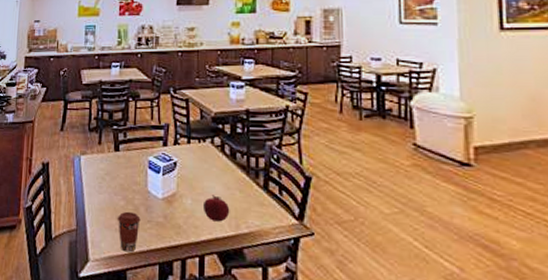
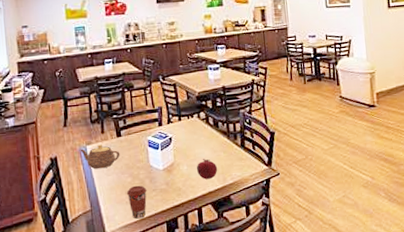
teapot: none [73,156,116,185] -> present [80,144,120,170]

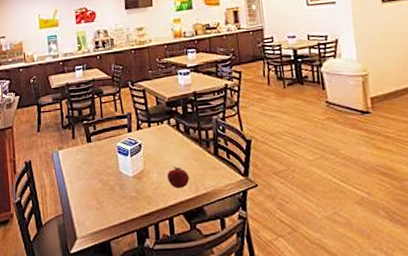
teapot: present [80,144,120,170] -> none [52,150,91,174]
coffee cup: present [126,185,147,219] -> none [96,191,117,226]

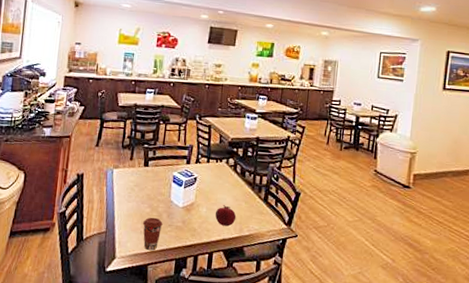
coffee cup: none [96,191,117,226] -> present [142,217,163,251]

